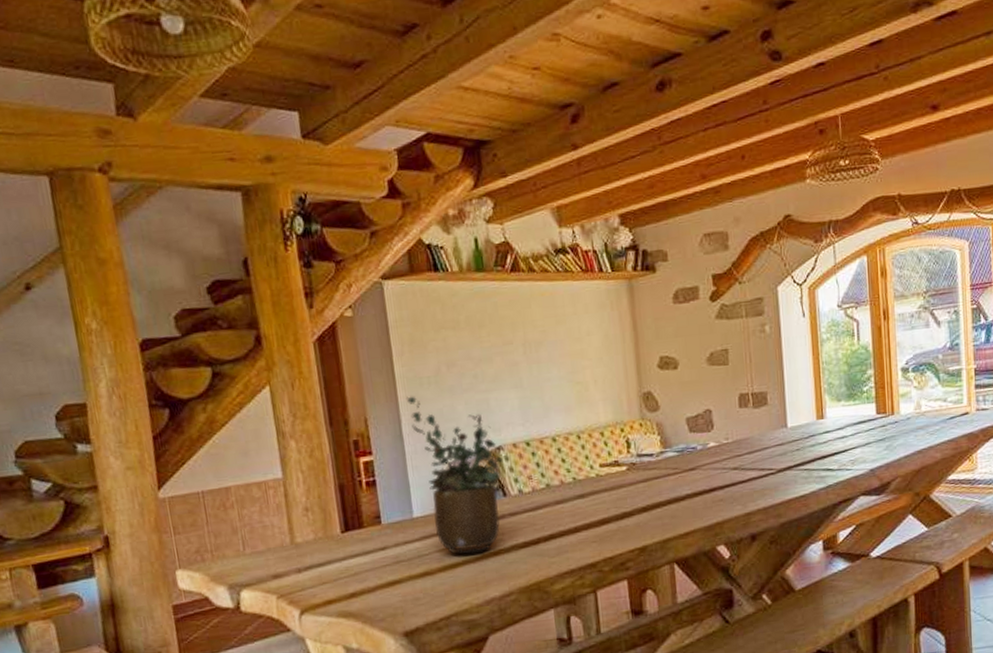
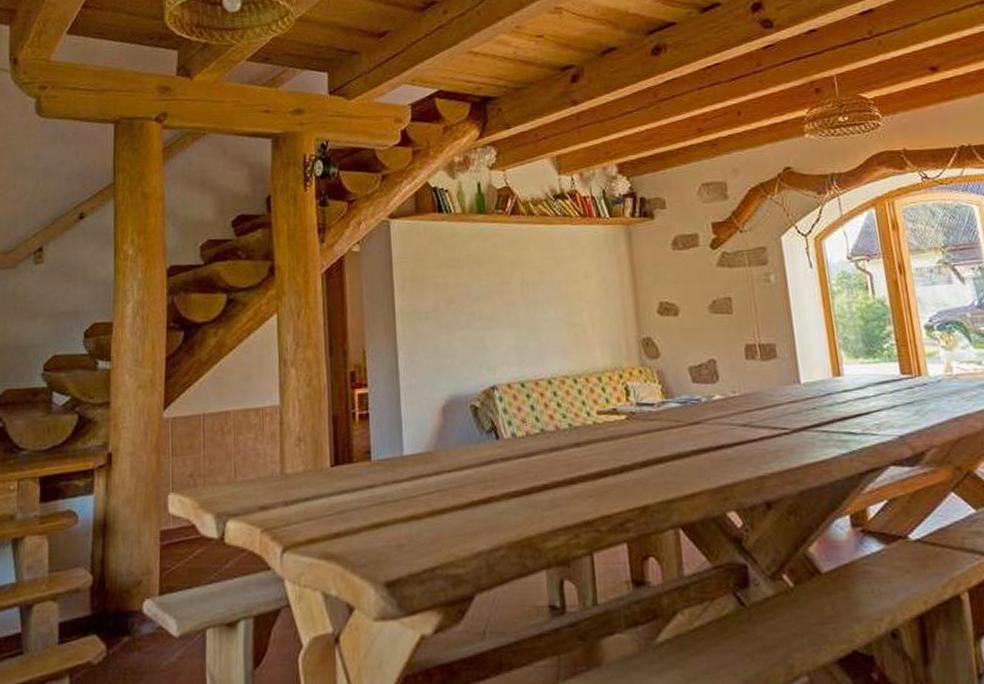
potted plant: present [405,396,503,554] -> none [404,330,497,499]

